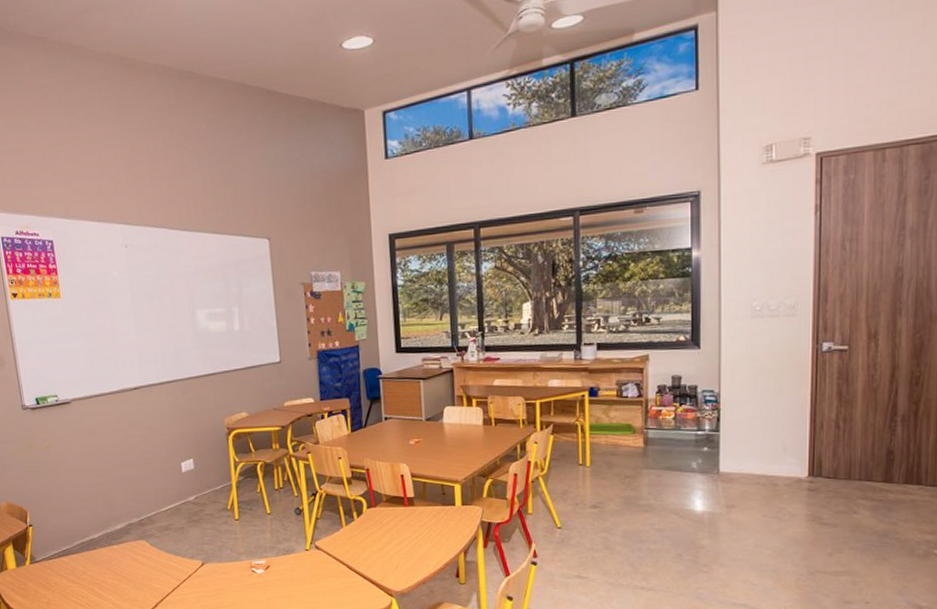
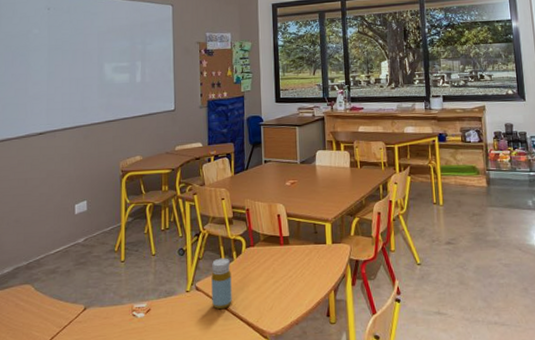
bottle: none [331,518,355,568] -> present [211,258,232,310]

